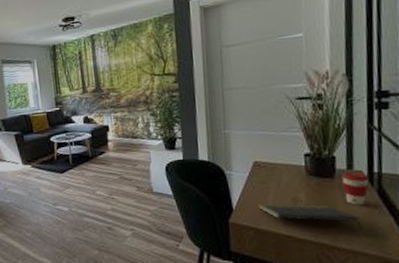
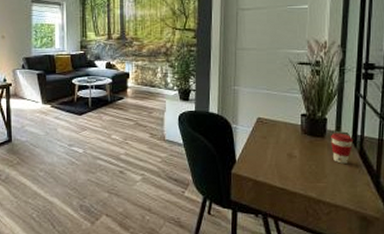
notepad: present [257,203,363,231] -> none [258,157,345,187]

